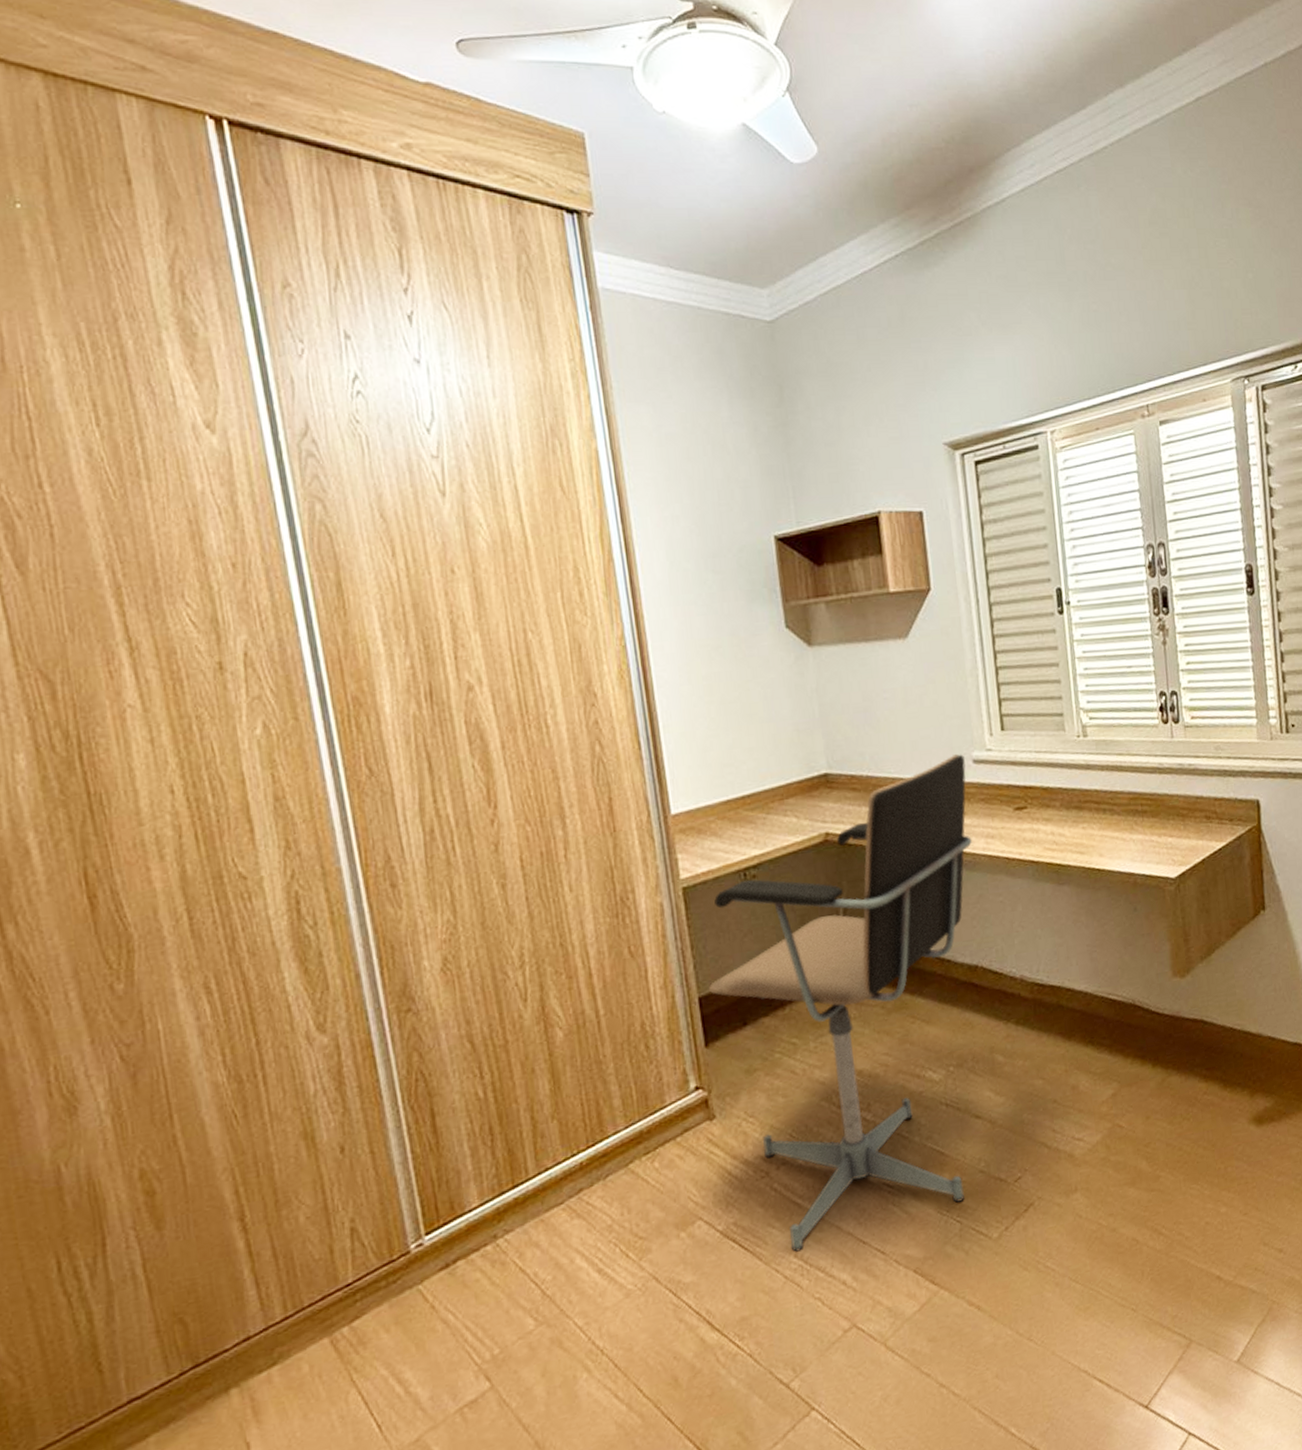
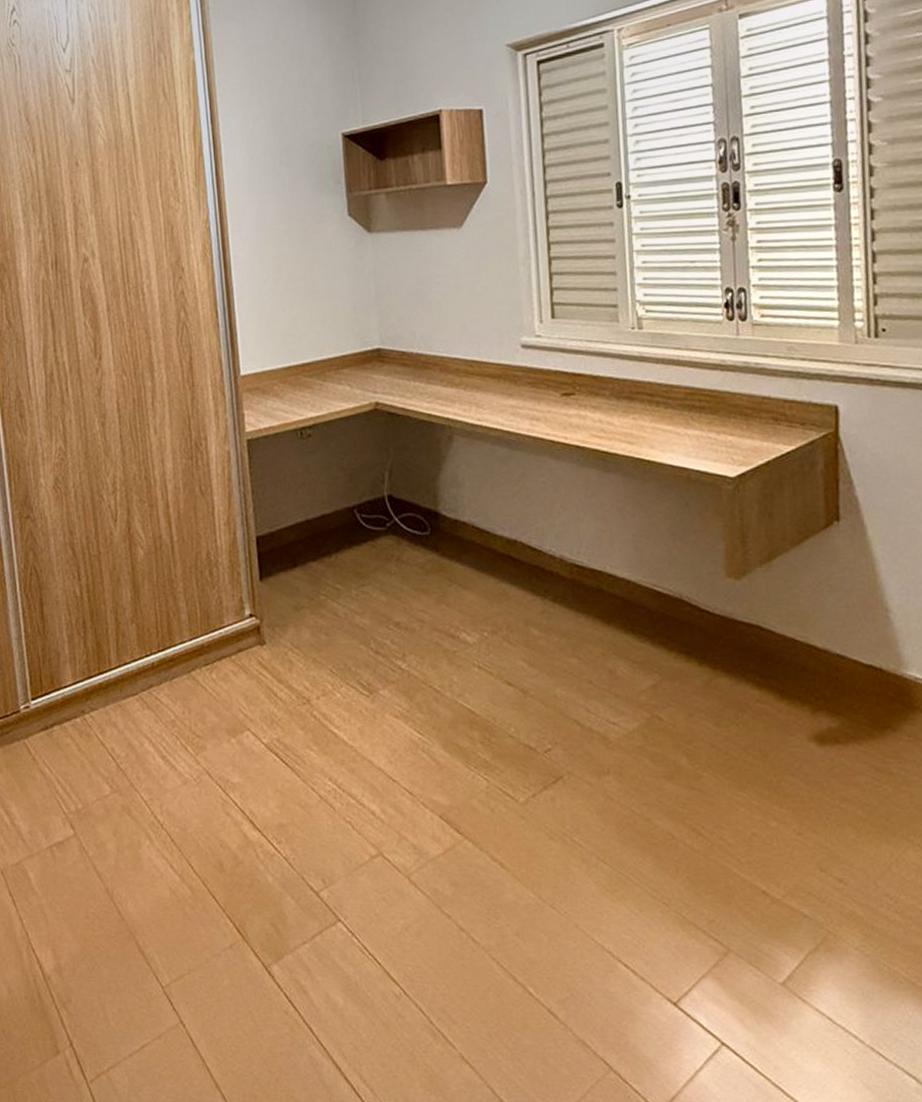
office chair: present [708,753,972,1252] -> none [264,337,517,776]

